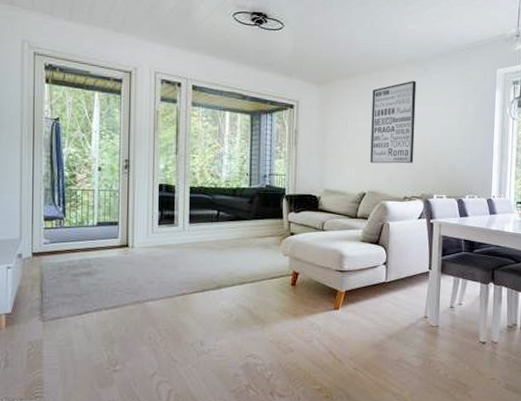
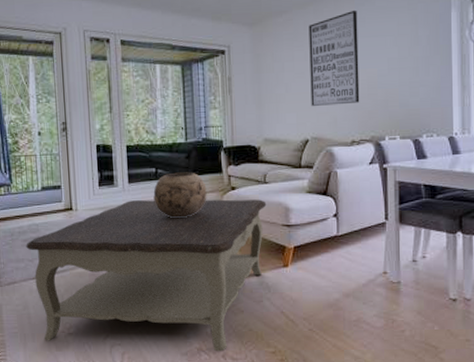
coffee table: none [75,240,323,389] -> present [26,199,267,352]
decorative bowl: none [213,216,267,259] -> present [153,172,207,218]

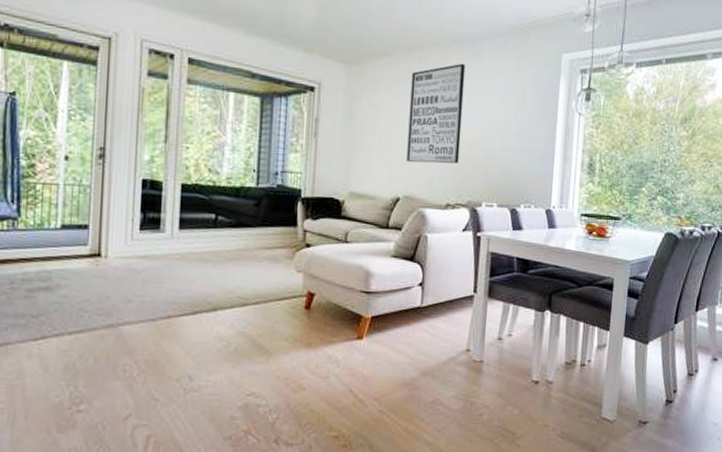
coffee table: present [26,199,267,352] -> none [30,250,345,436]
decorative bowl: present [153,172,207,218] -> none [209,221,276,275]

